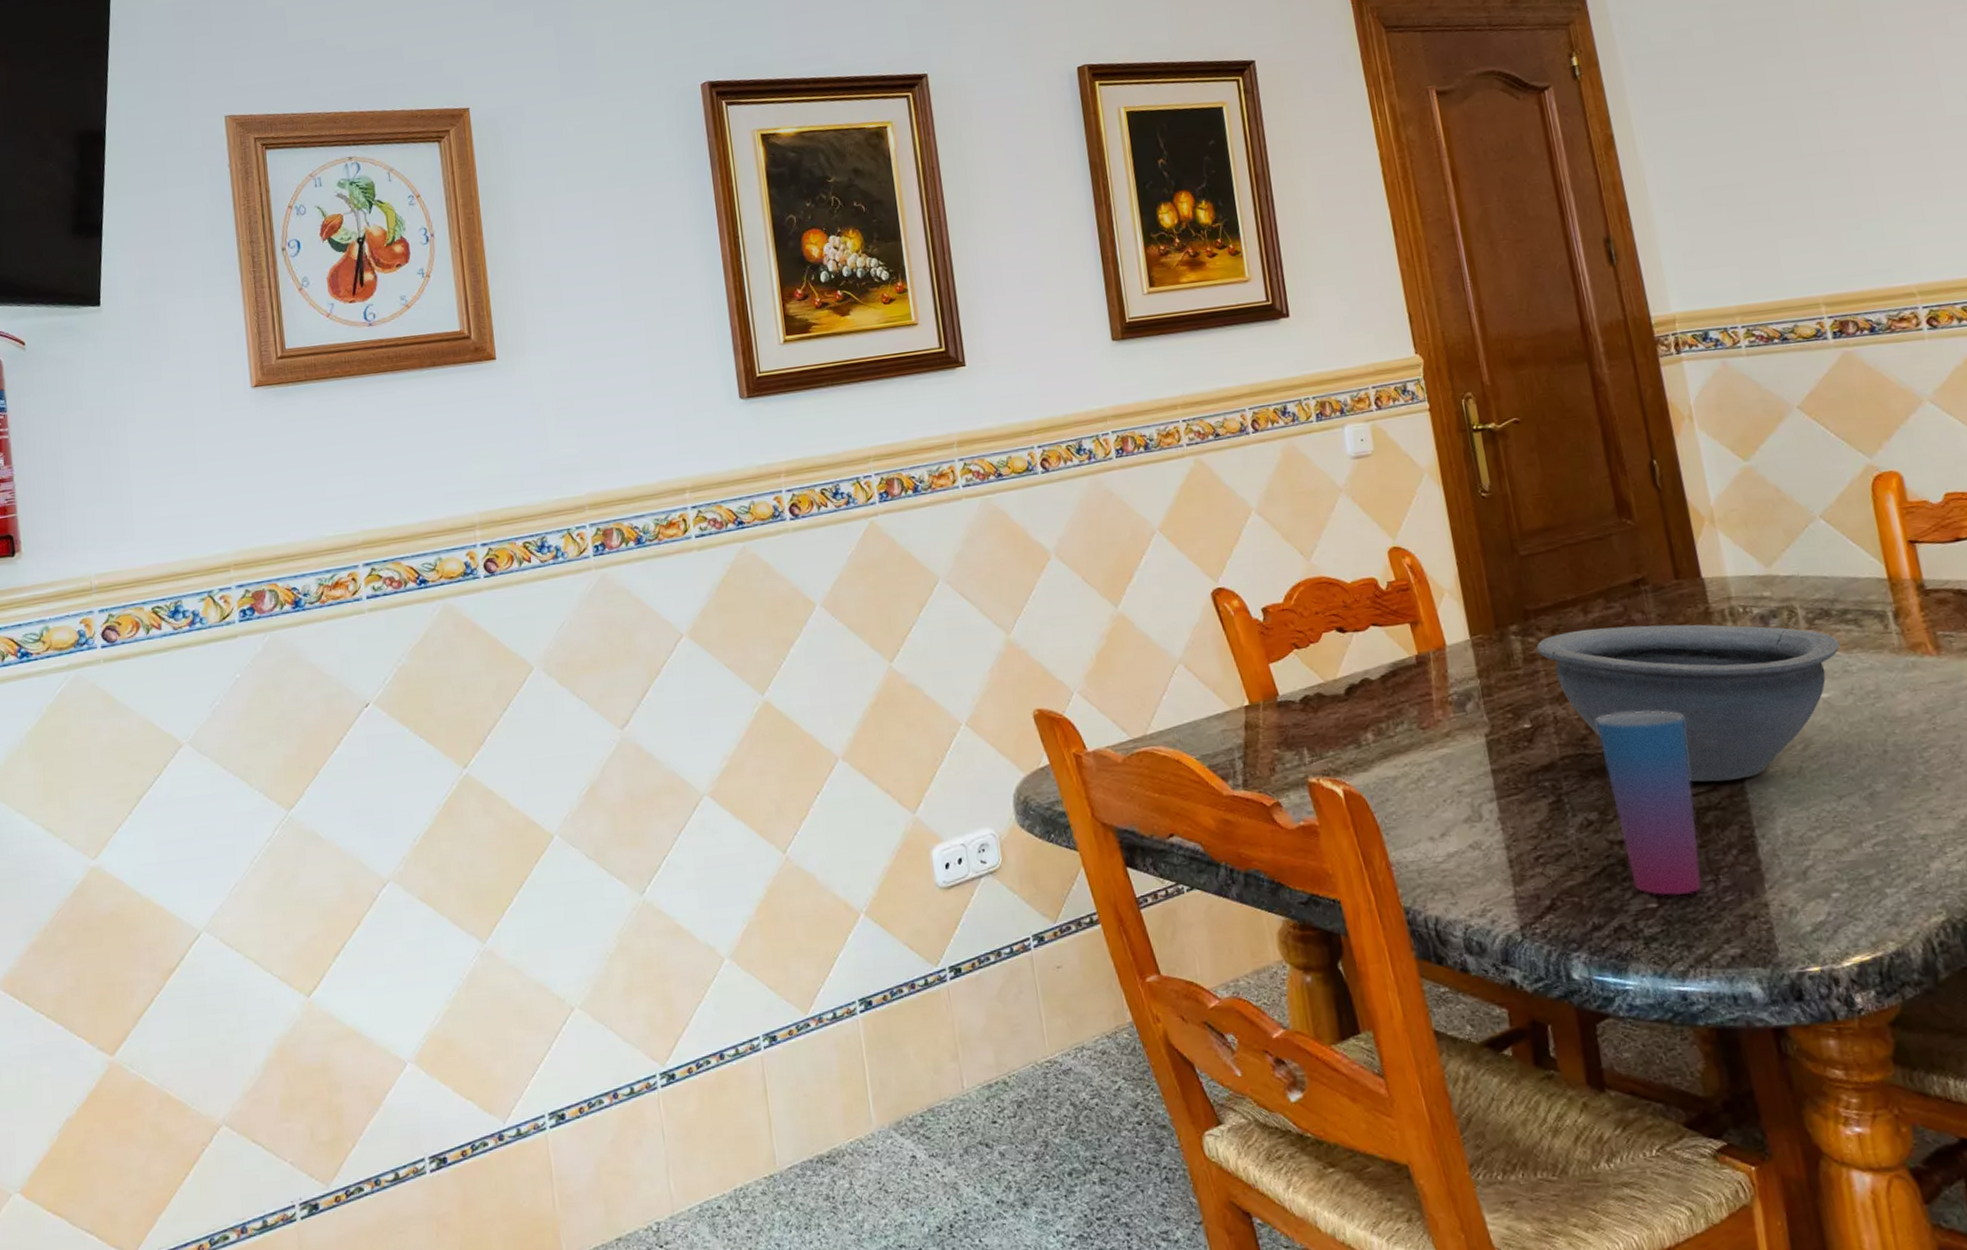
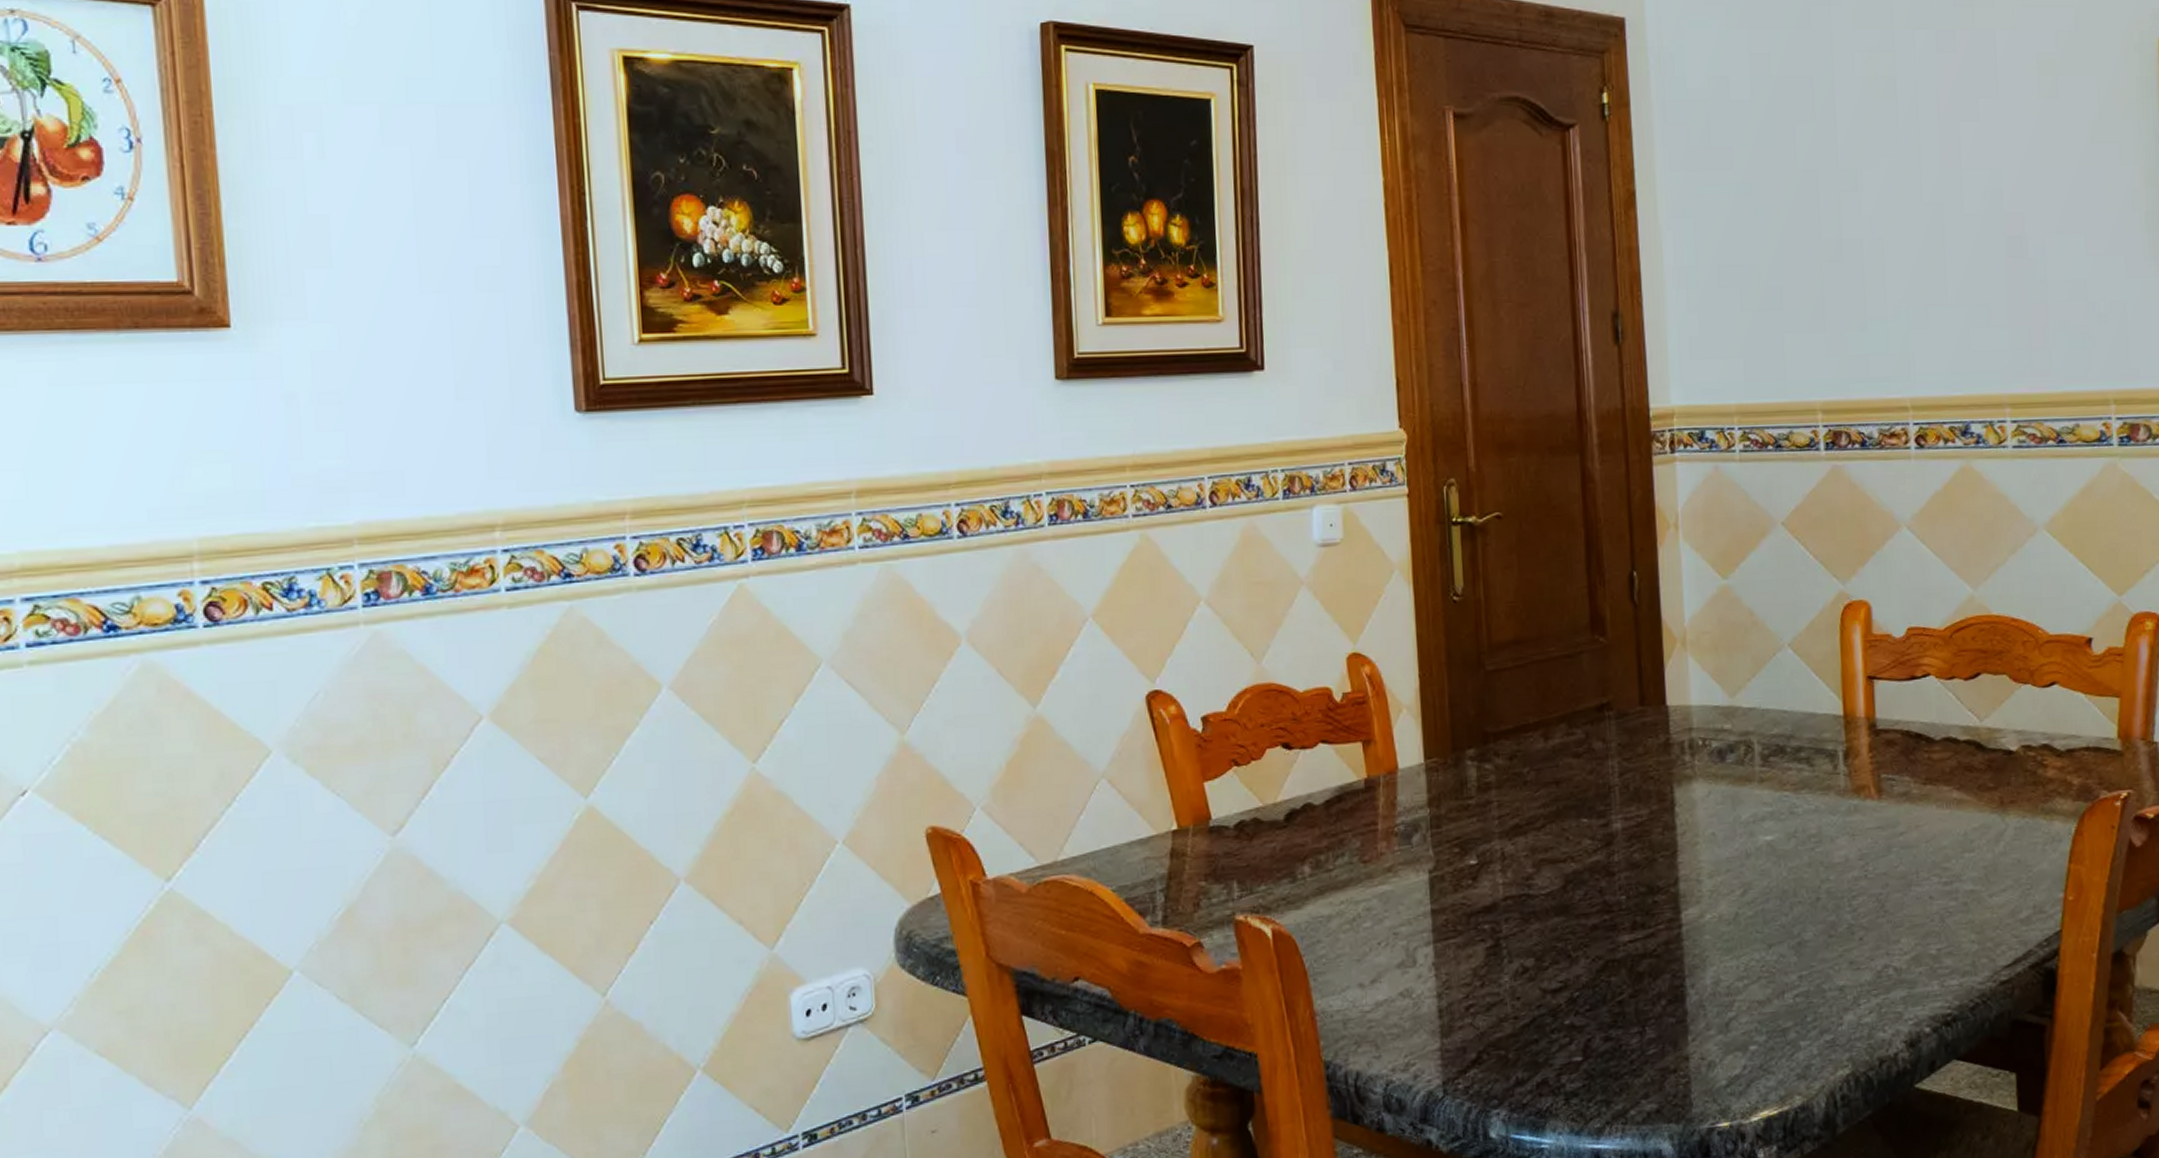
bowl: present [1536,624,1840,782] -> none [1492,755,1790,928]
cup: present [1595,711,1702,896] -> none [1543,849,1632,1049]

